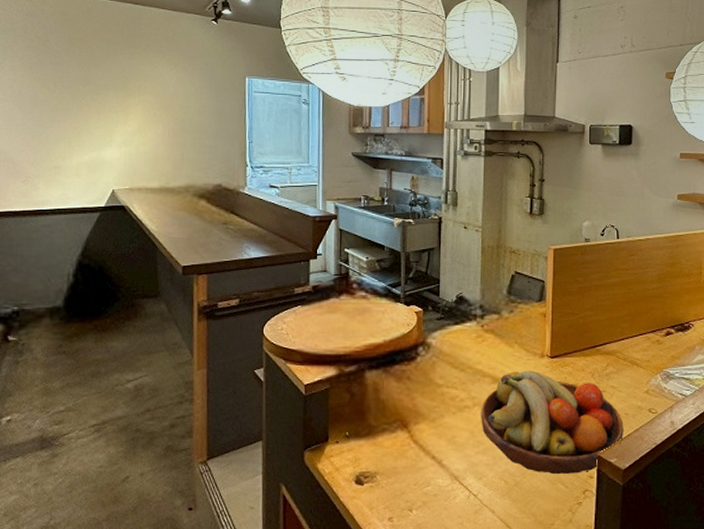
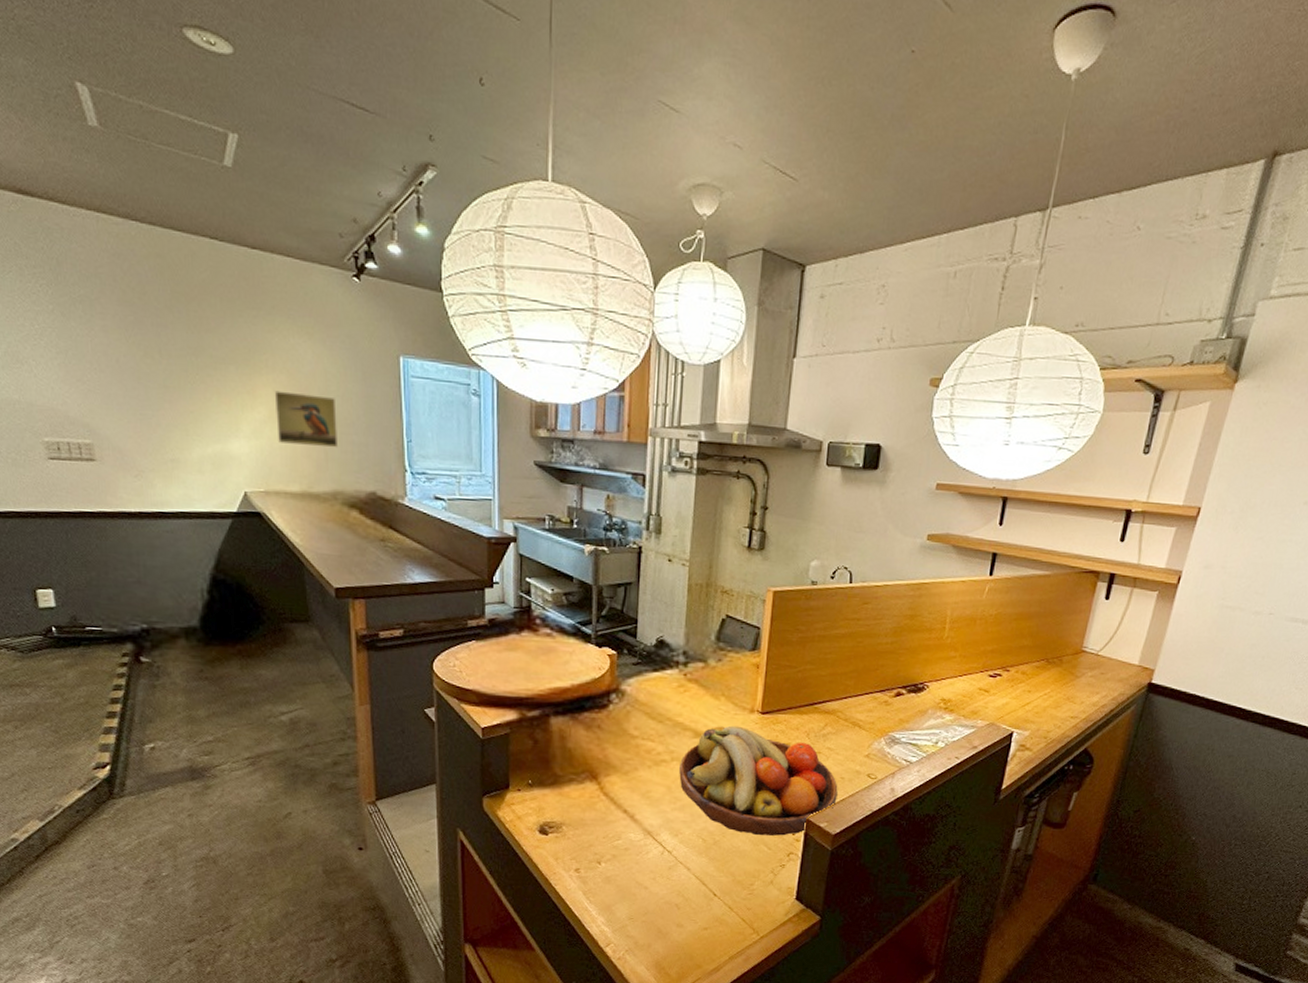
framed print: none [143,108,193,151] -> present [274,390,337,448]

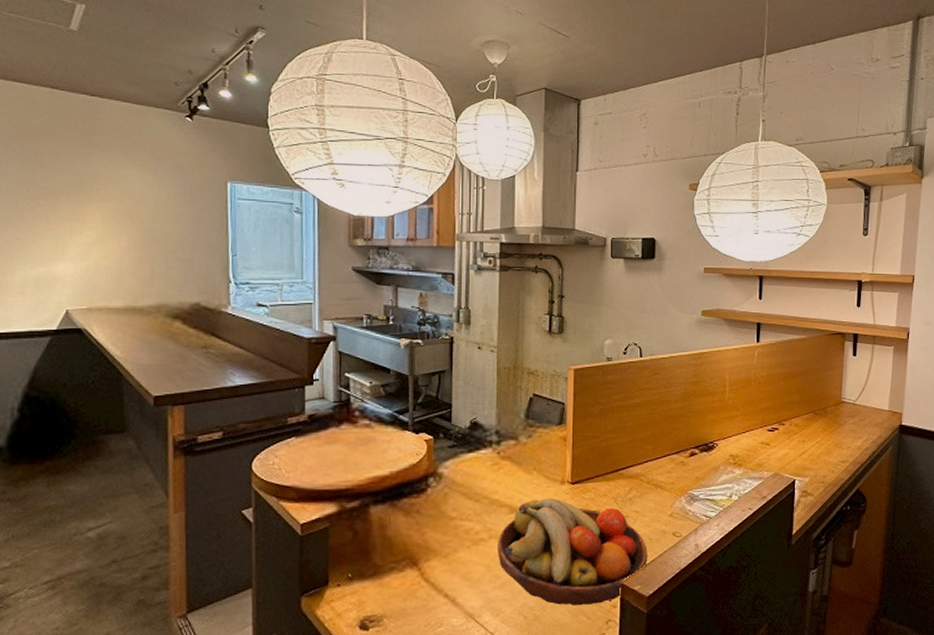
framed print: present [274,390,337,448] -> none [103,216,165,265]

